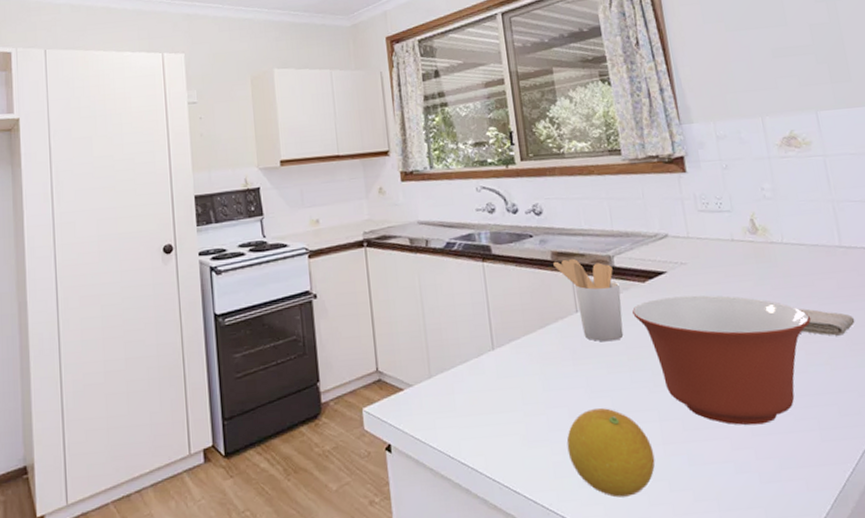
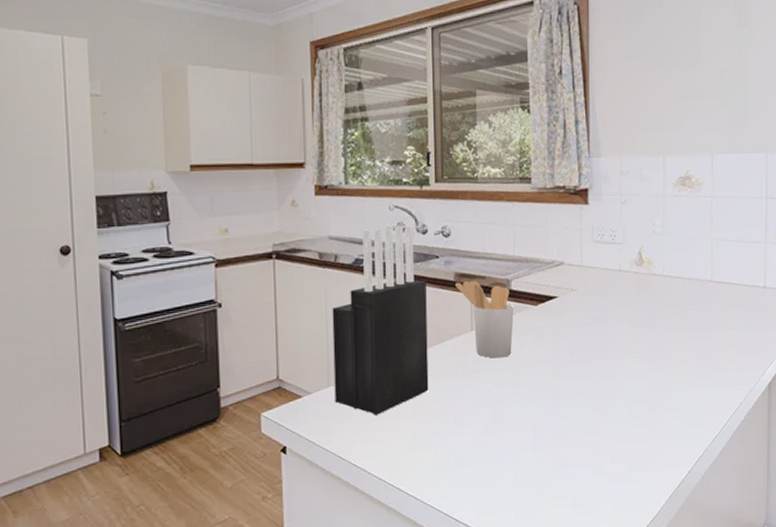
knife block: none [427,205,537,408] -> present [332,225,429,415]
fruit: present [566,408,655,498] -> none [449,417,525,494]
mixing bowl: present [632,295,811,426] -> none [523,319,676,435]
washcloth: present [798,308,855,336] -> none [666,335,712,360]

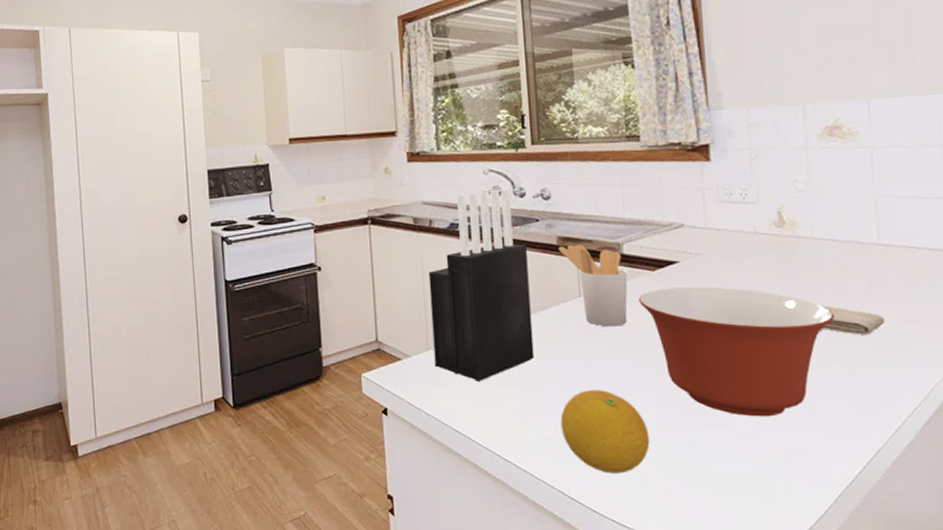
fruit: none [449,417,525,494] -> present [560,390,650,474]
mixing bowl: none [523,319,676,435] -> present [639,286,835,417]
washcloth: none [666,335,712,360] -> present [822,306,885,335]

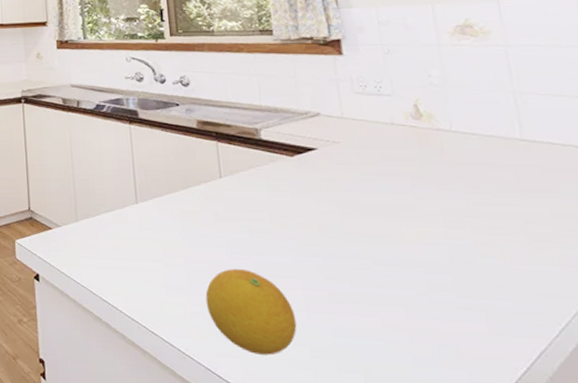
knife block: present [428,188,535,381] -> none [77,75,178,254]
utensil holder: present [559,244,628,327] -> none [199,128,269,209]
mixing bowl: present [639,286,835,417] -> none [279,173,483,308]
washcloth: present [822,306,885,335] -> none [467,199,537,230]

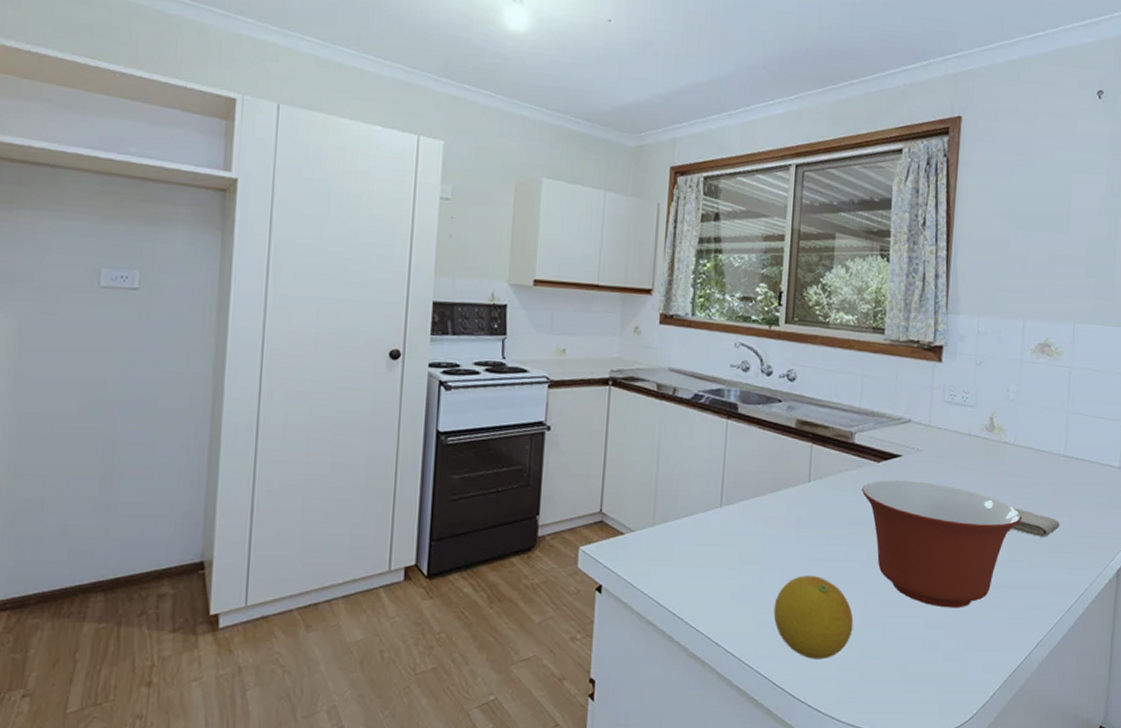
mixing bowl: none [279,173,483,308] -> present [862,480,1023,608]
washcloth: none [467,199,537,230] -> present [1011,508,1060,537]

